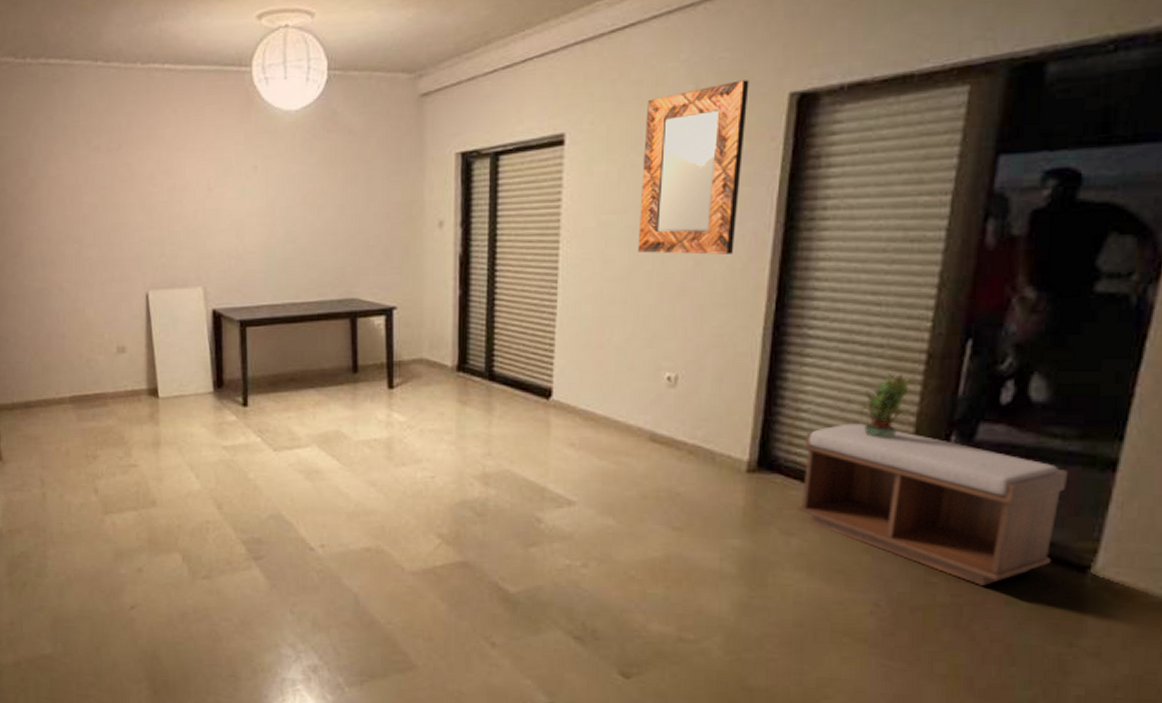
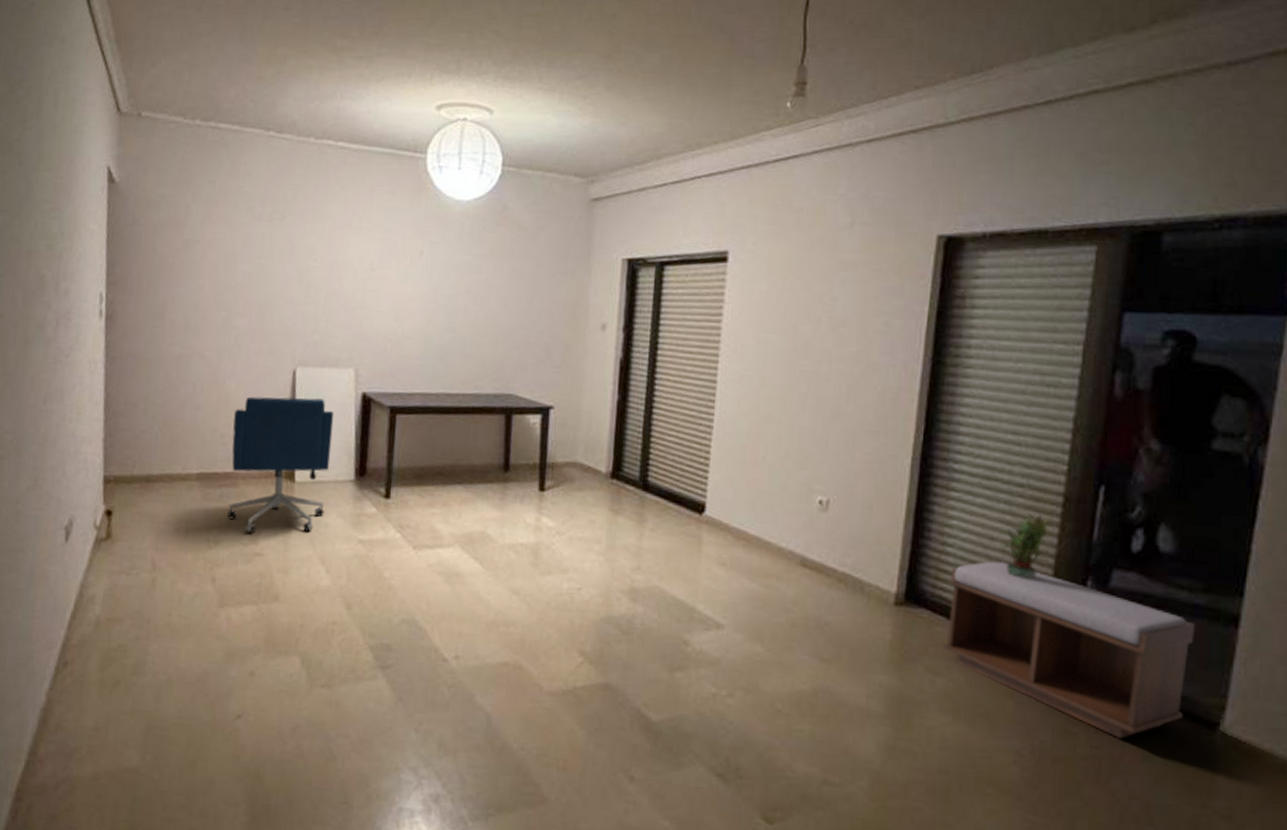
office chair: none [96,319,189,447] -> present [227,396,335,534]
home mirror: present [637,80,749,255] -> none [794,219,901,383]

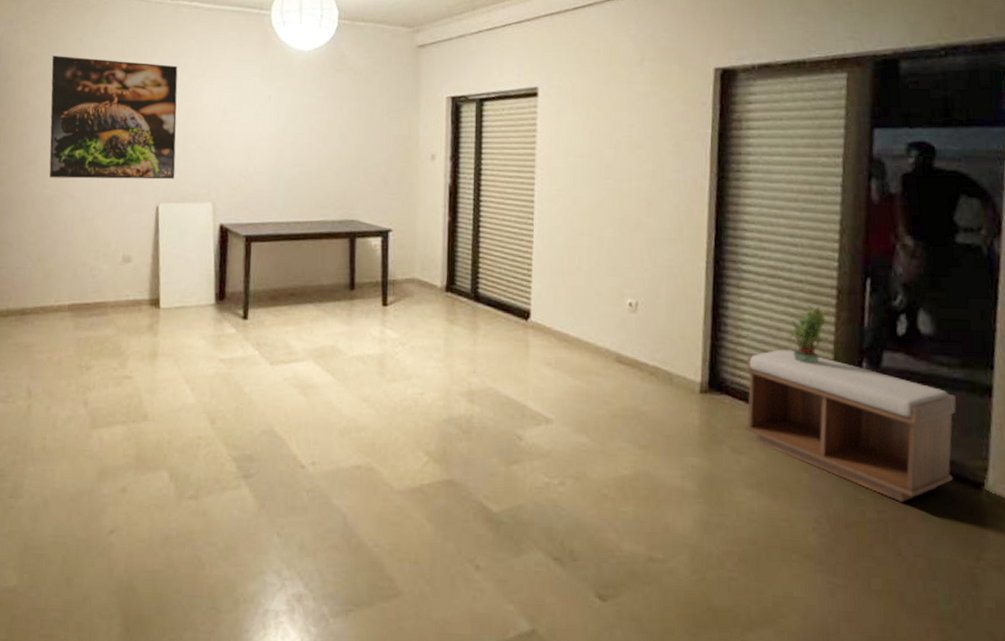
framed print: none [177,198,321,341] -> present [49,56,178,180]
office chair: present [227,396,335,534] -> none [98,231,195,358]

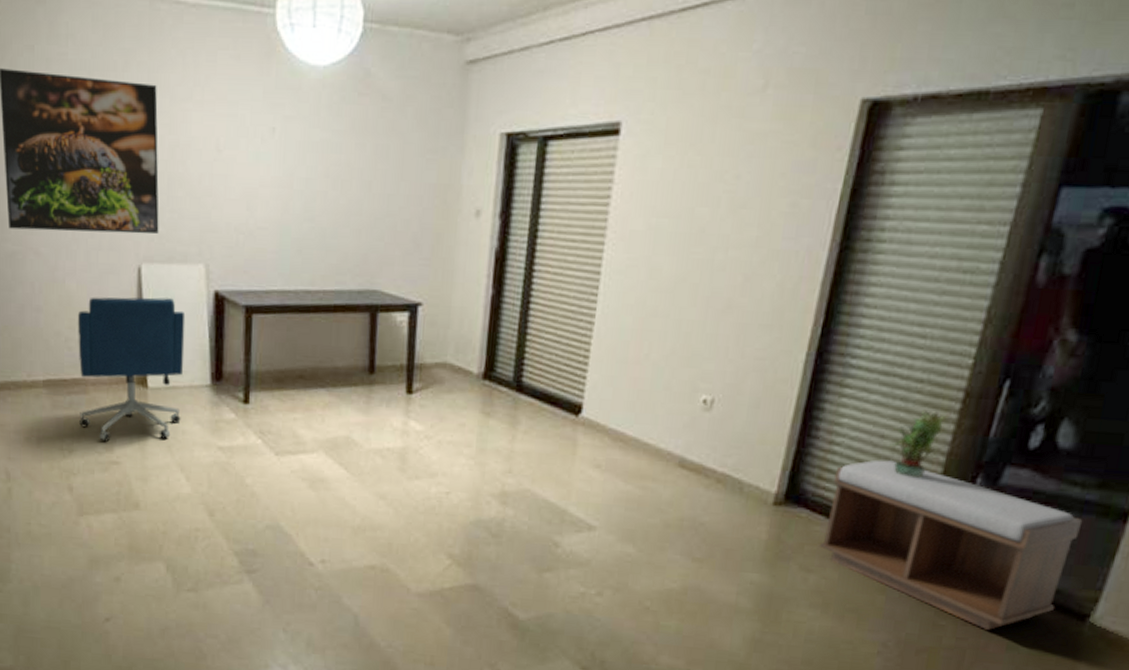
office chair: none [98,231,195,358] -> present [77,297,186,442]

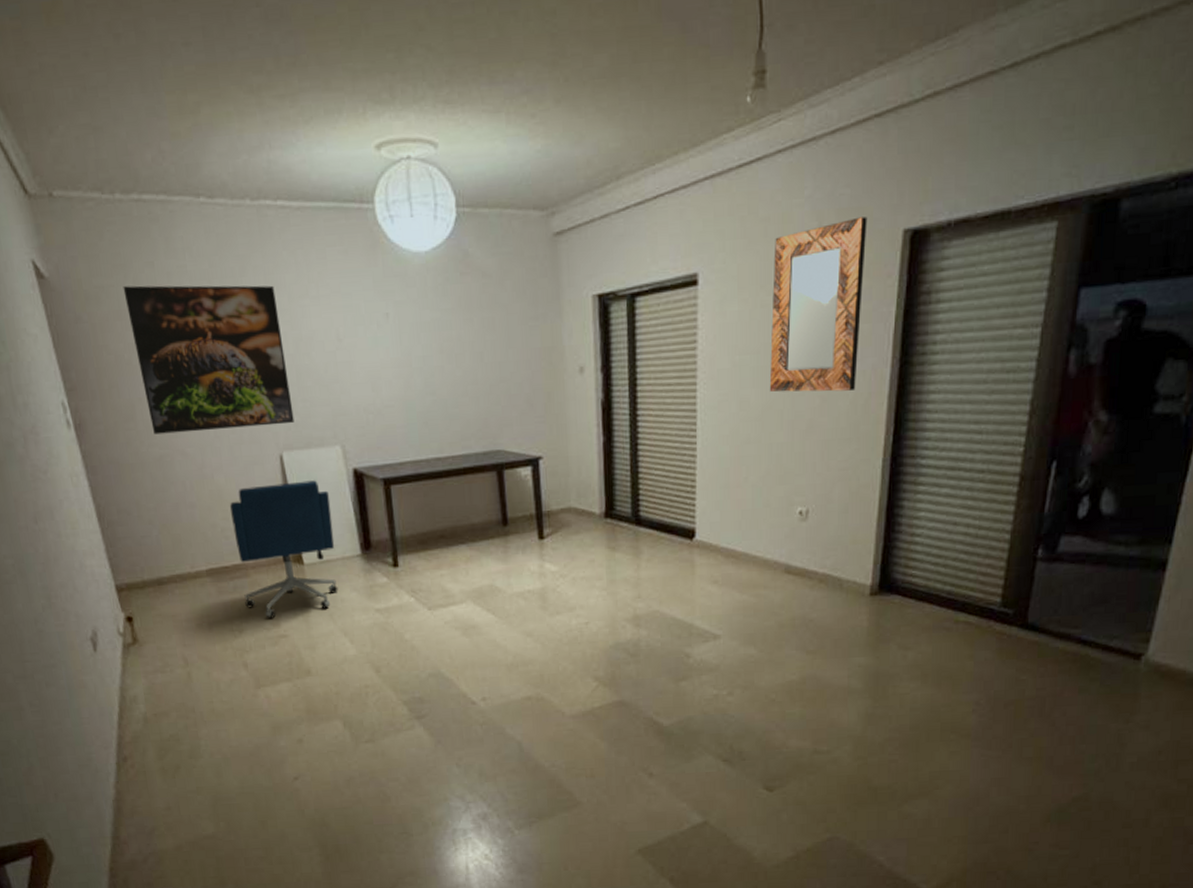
home mirror: none [686,80,822,272] -> present [769,216,868,392]
bench: present [819,459,1083,630] -> none [913,543,1130,678]
potted plant: present [889,409,952,479] -> none [962,496,1011,557]

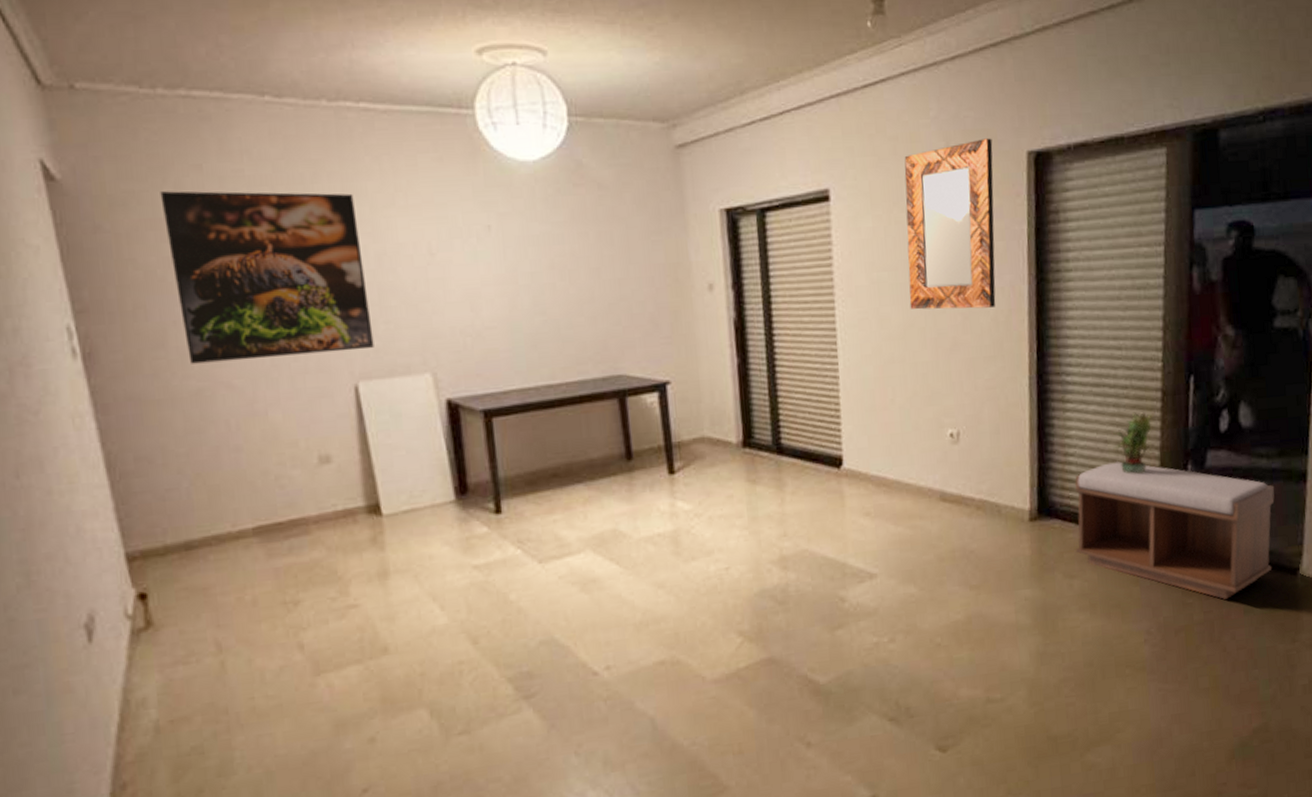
office chair: present [229,480,338,618] -> none [287,414,426,585]
bench: none [913,543,1130,678] -> present [1075,461,1275,599]
potted plant: none [962,496,1011,557] -> present [1112,411,1156,475]

